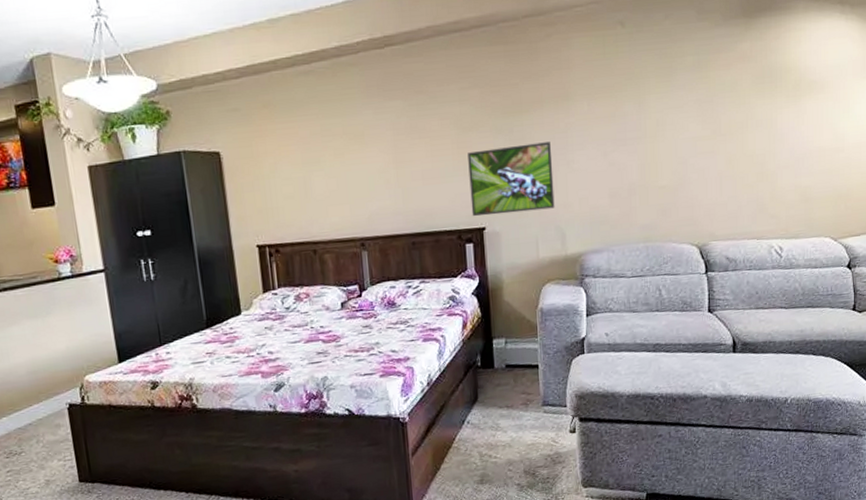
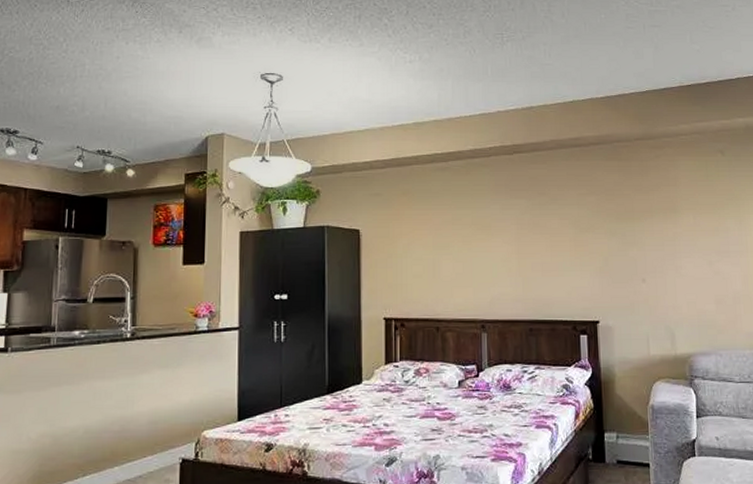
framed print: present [468,142,555,217] -> none [584,248,665,310]

